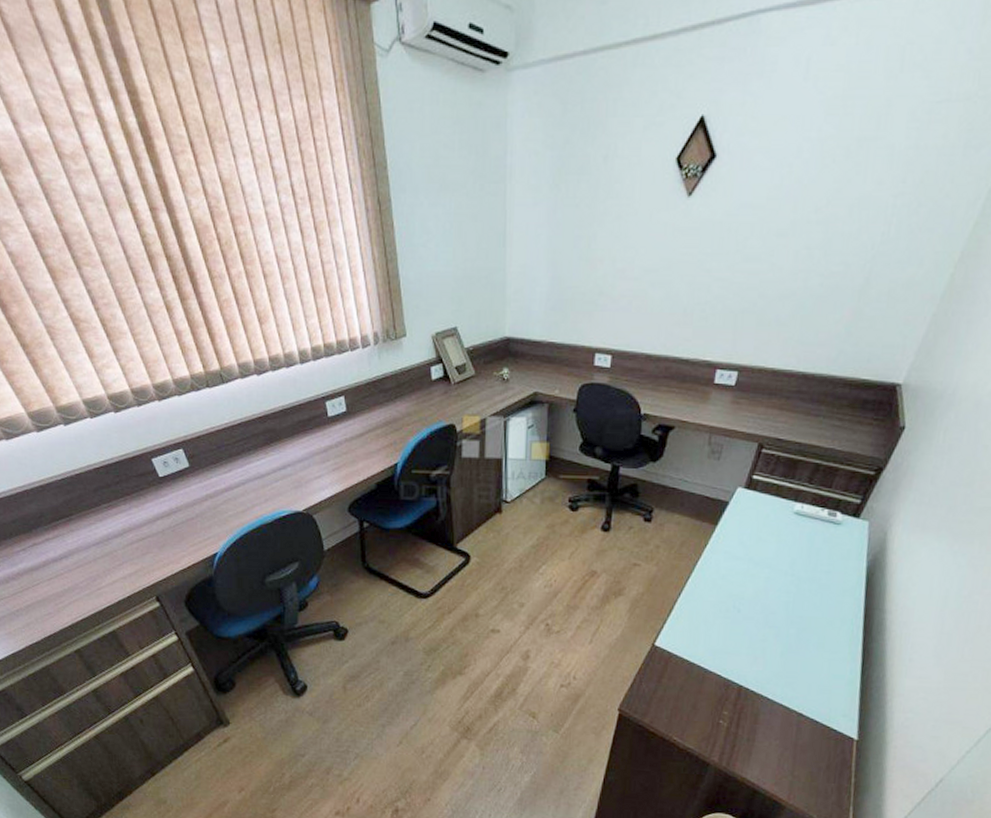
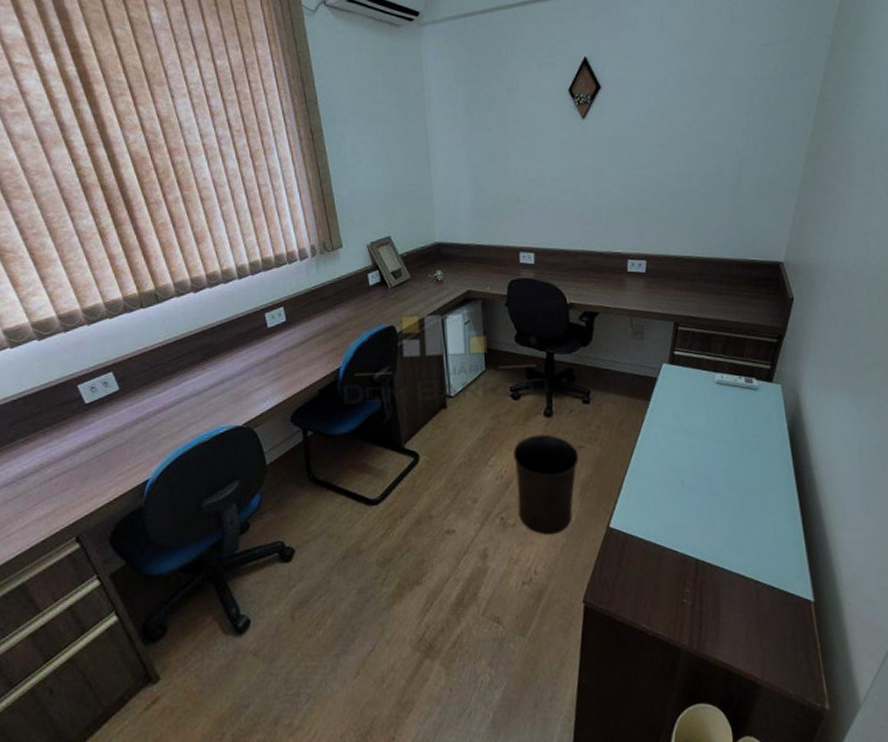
waste bin: none [564,548,632,645] -> present [513,434,579,534]

